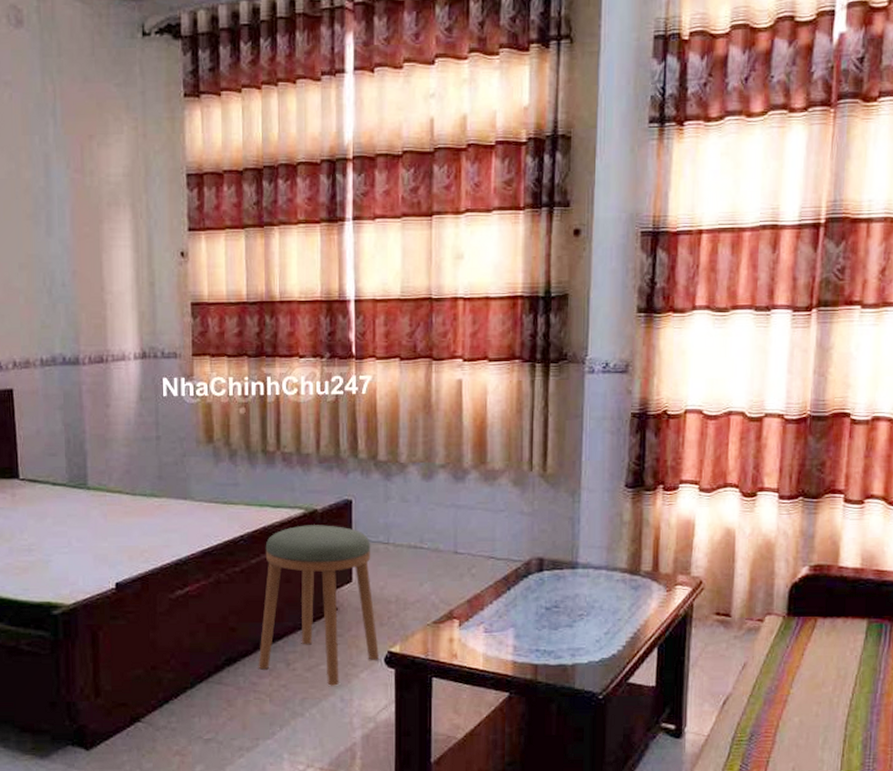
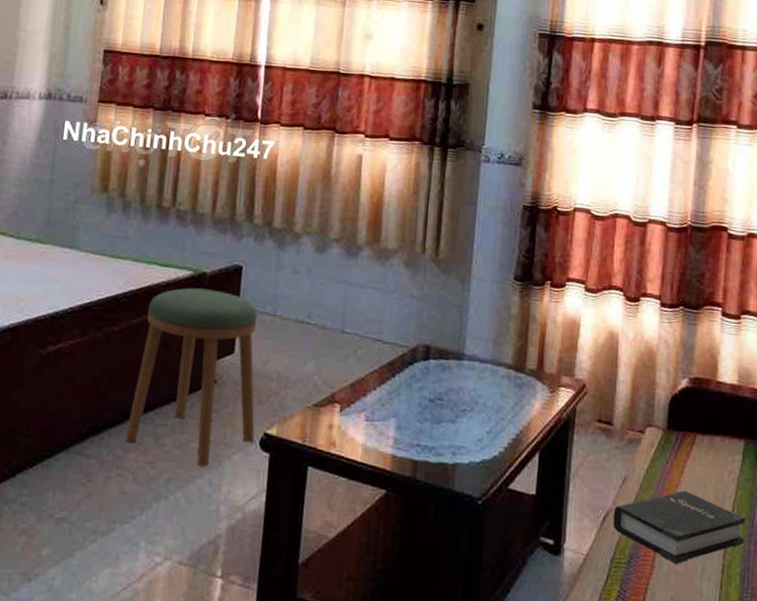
hardback book: none [733,671,869,739] -> present [613,490,746,565]

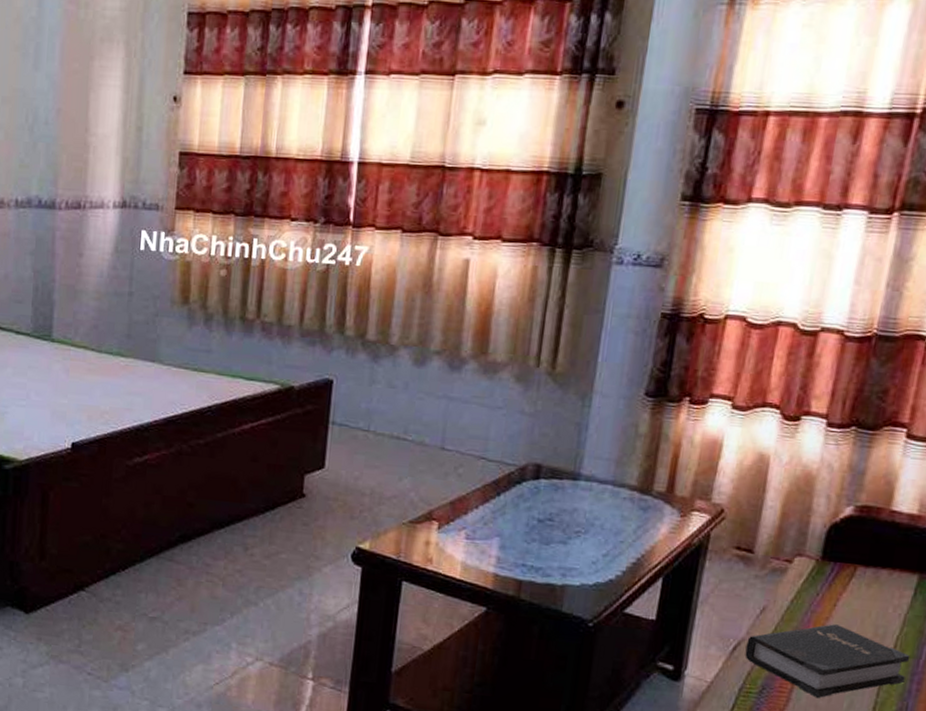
stool: present [124,287,258,467] -> none [213,401,349,578]

